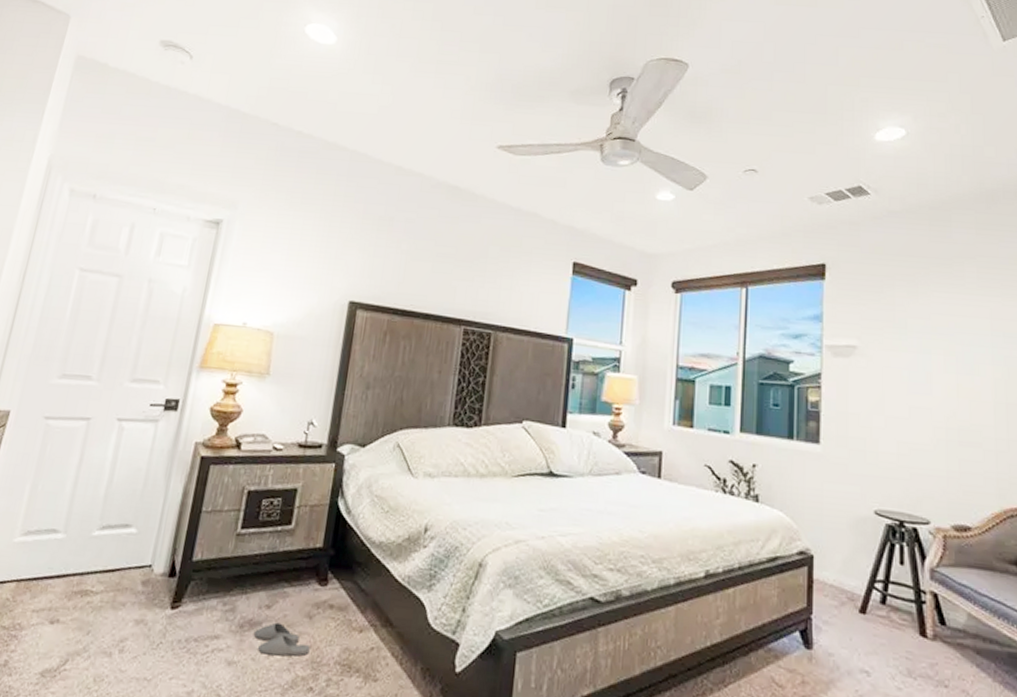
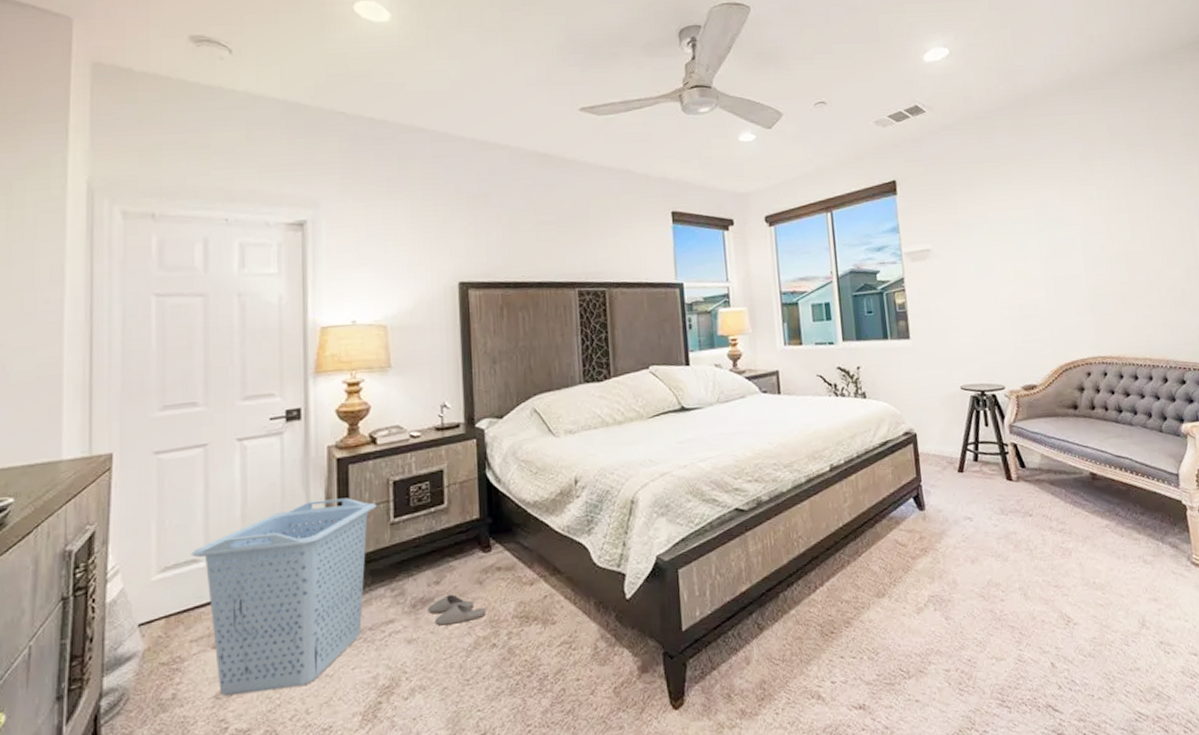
laundry basket: none [46,494,228,684] -> present [190,497,377,697]

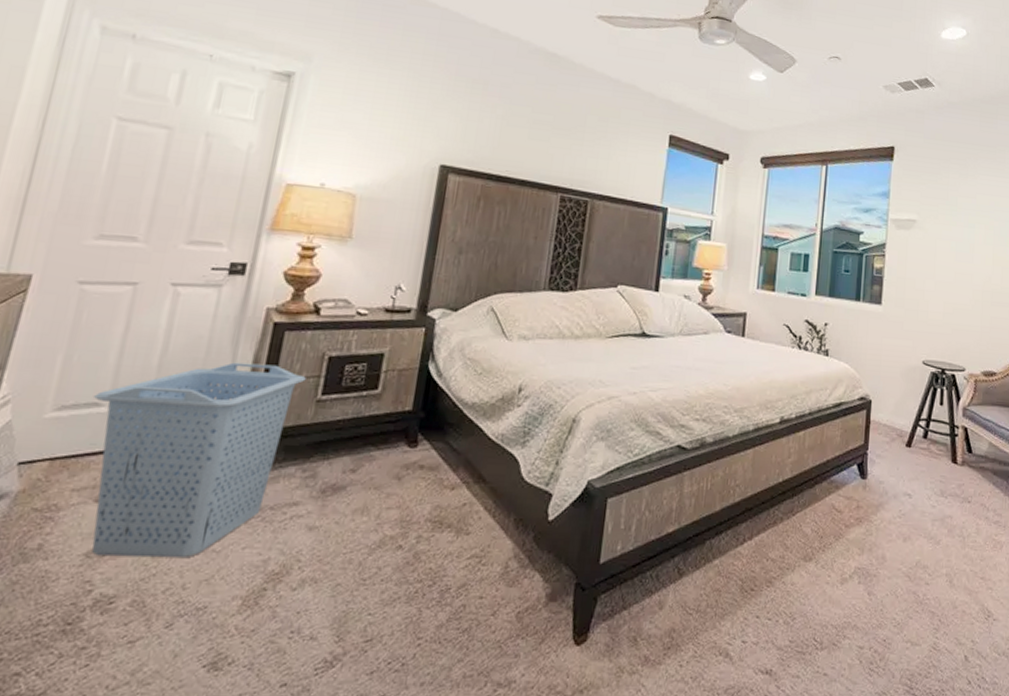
slippers: present [427,594,486,626] -> none [337,485,399,518]

